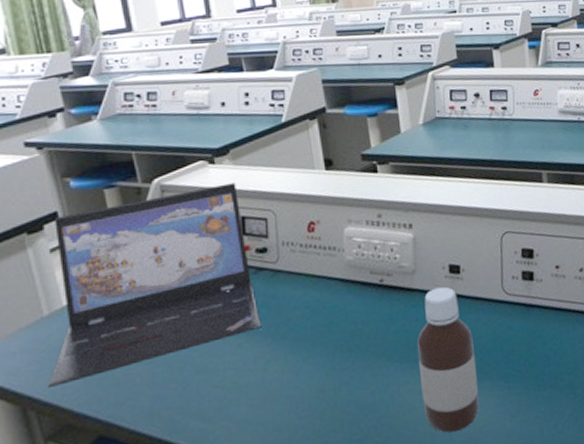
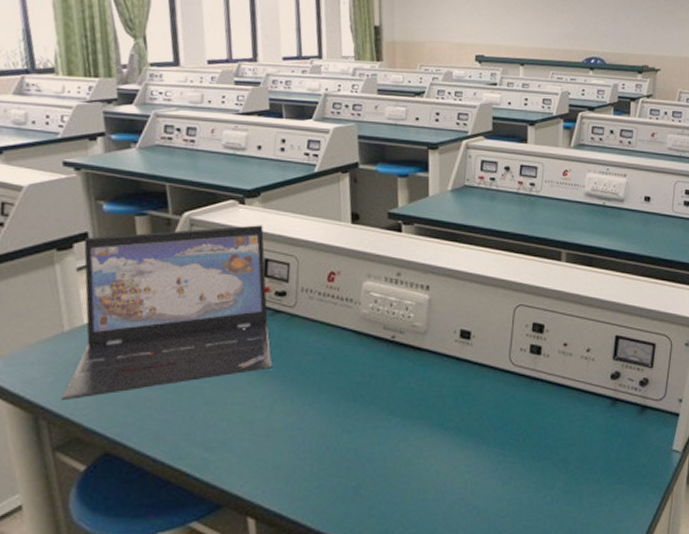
bottle: present [417,286,479,433] -> none [419,350,475,492]

